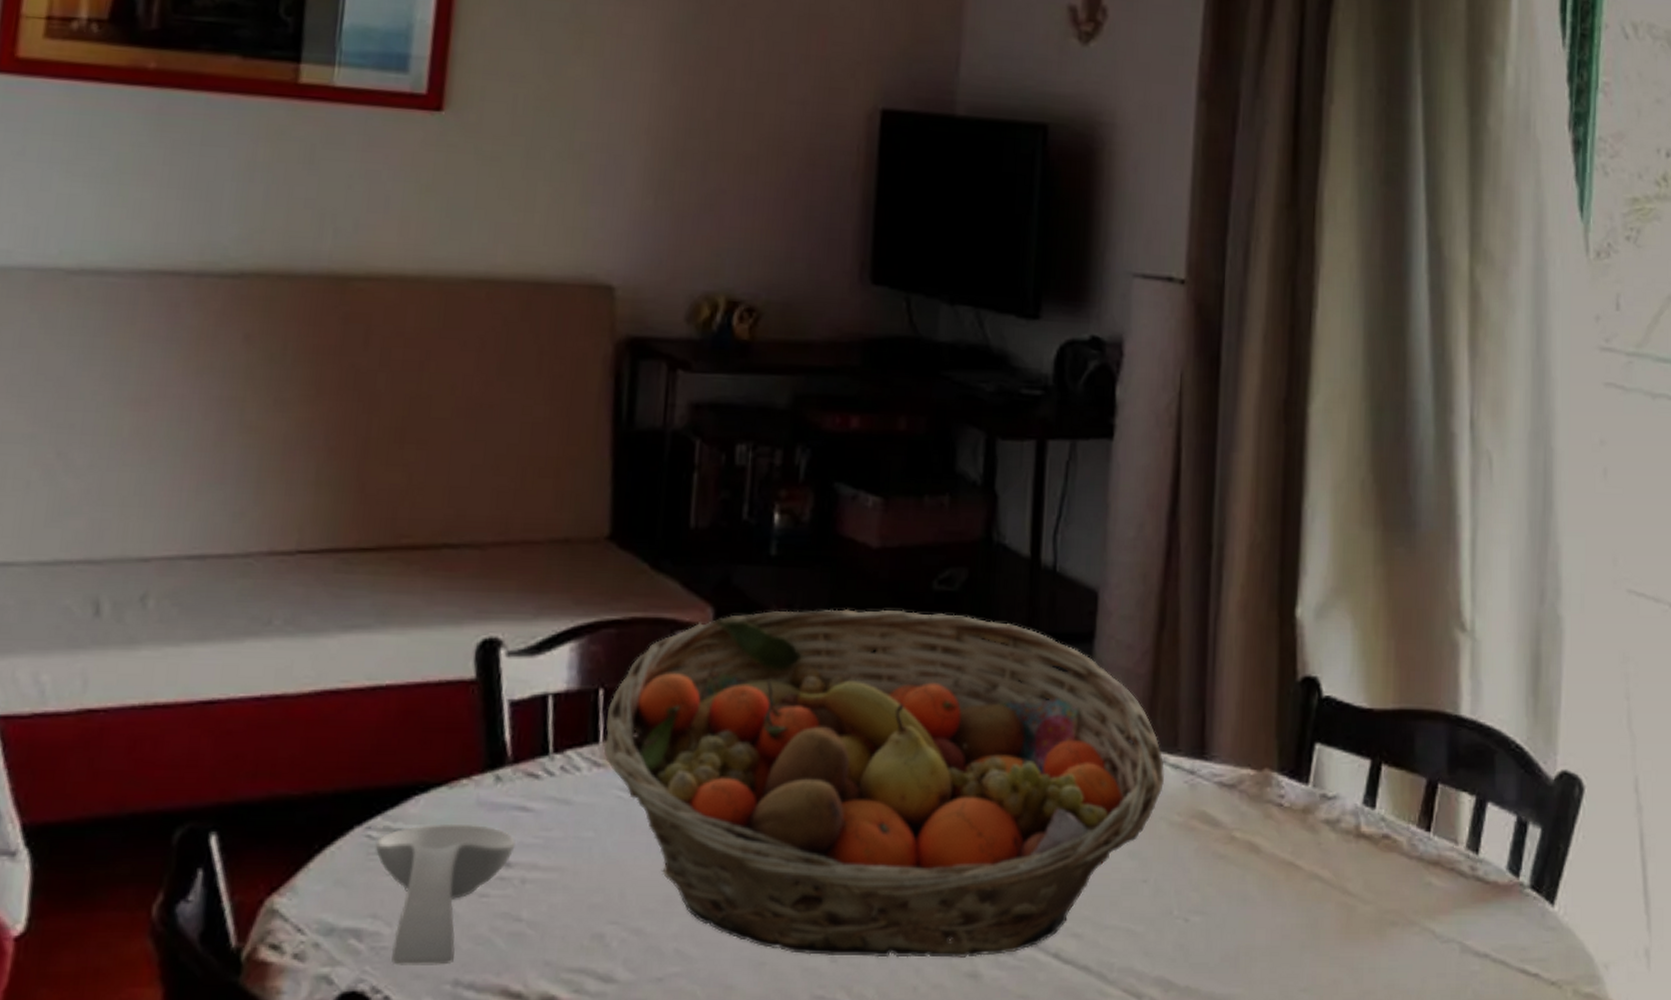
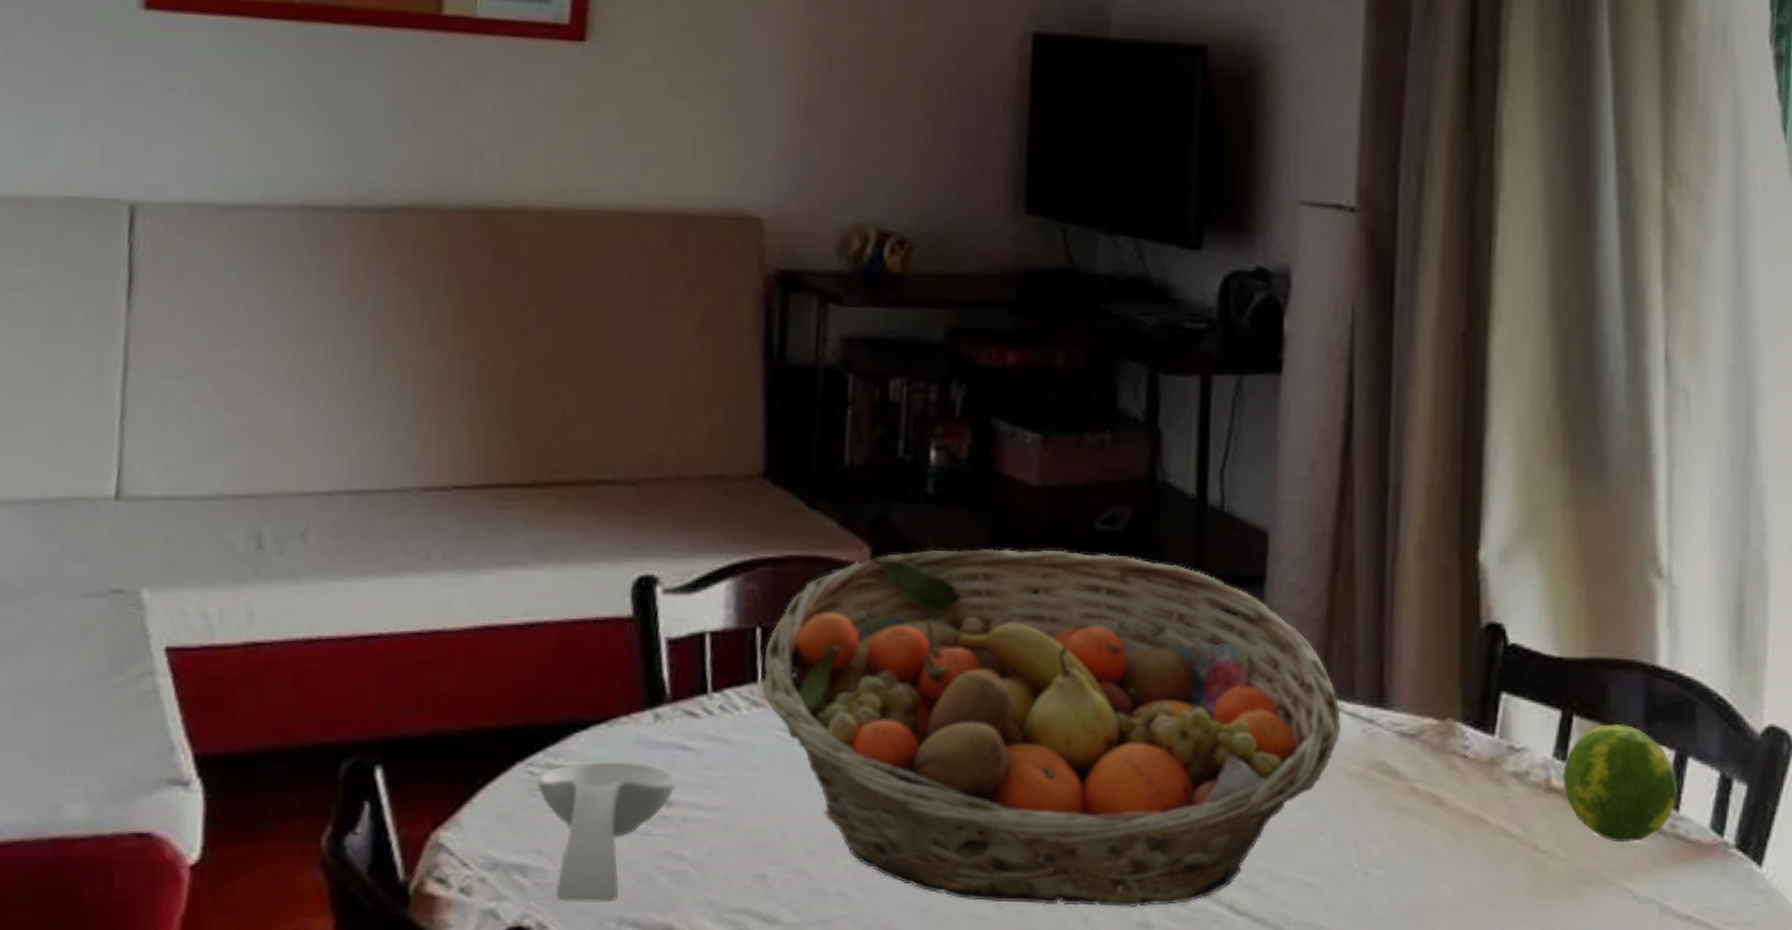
fruit: none [1371,771,1478,885] -> present [1563,723,1678,843]

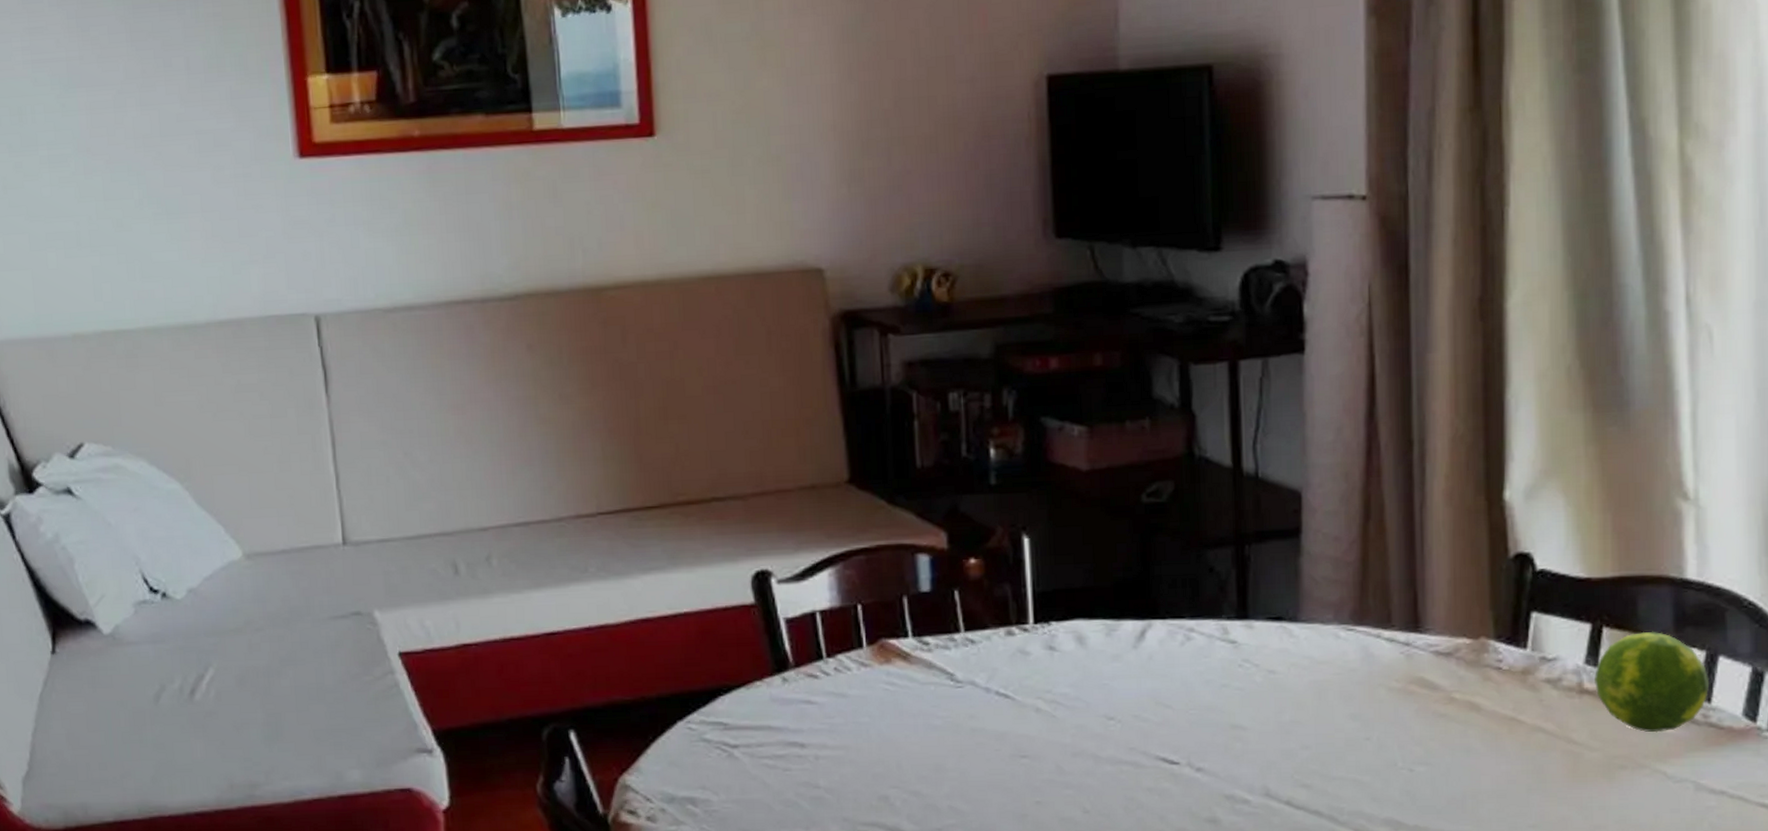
spoon rest: present [537,761,677,903] -> none [695,716,807,824]
fruit basket: present [762,548,1341,907] -> none [866,521,1380,809]

